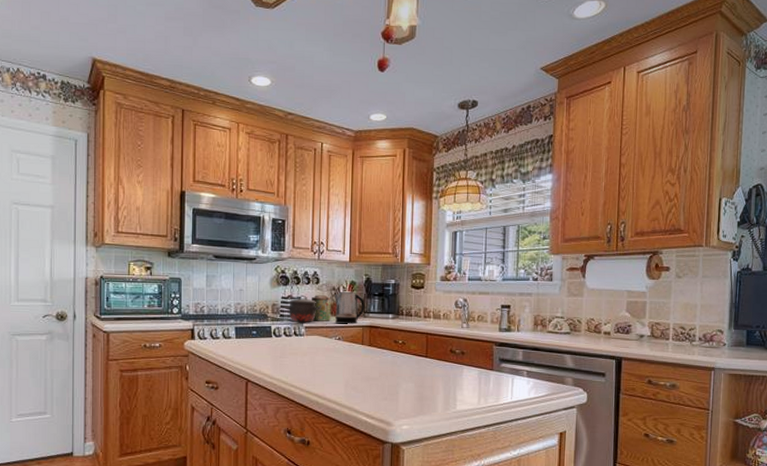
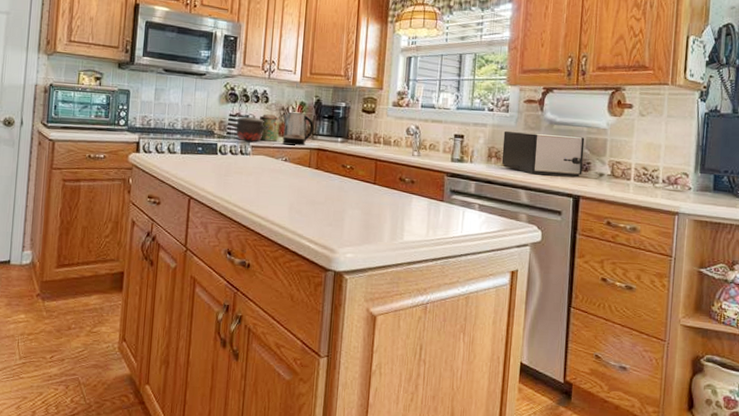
toaster: none [547,298,625,340] -> present [501,130,585,178]

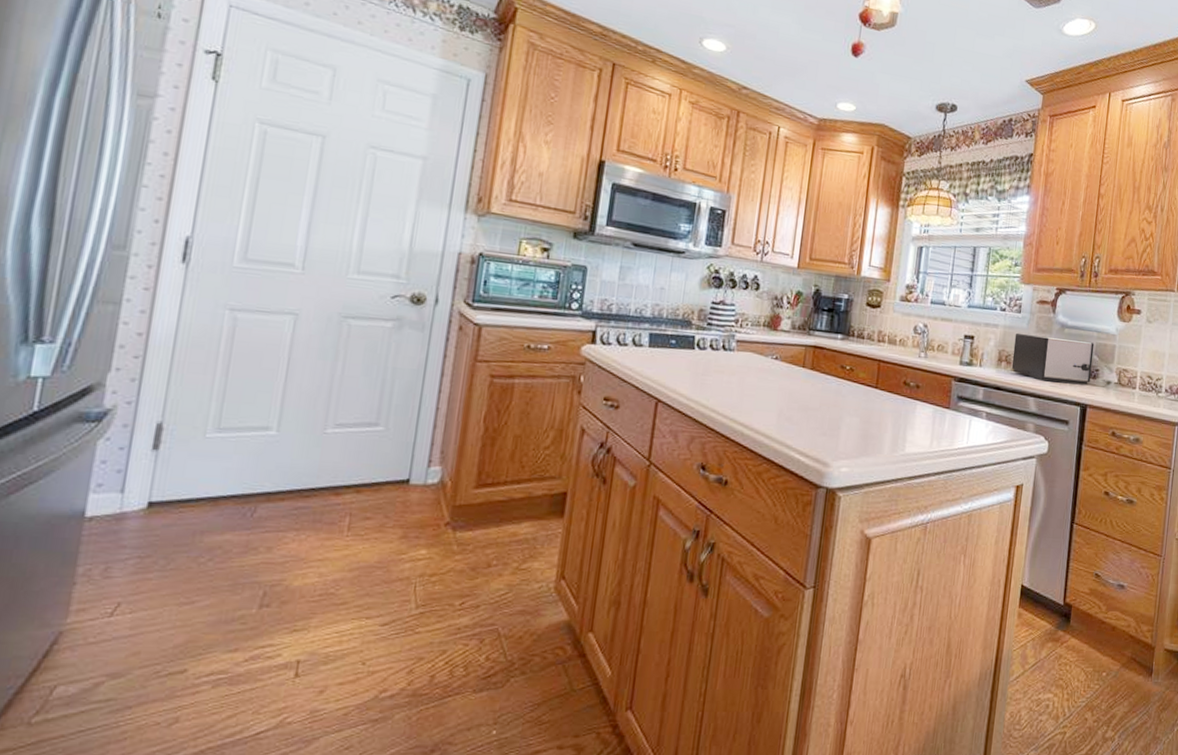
cooking pot: present [230,114,270,143] -> none [712,302,759,336]
canister: present [259,114,280,142] -> none [746,303,772,336]
kettle: present [282,111,314,146] -> none [773,302,811,343]

